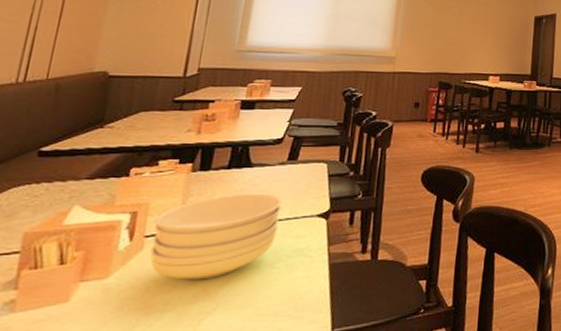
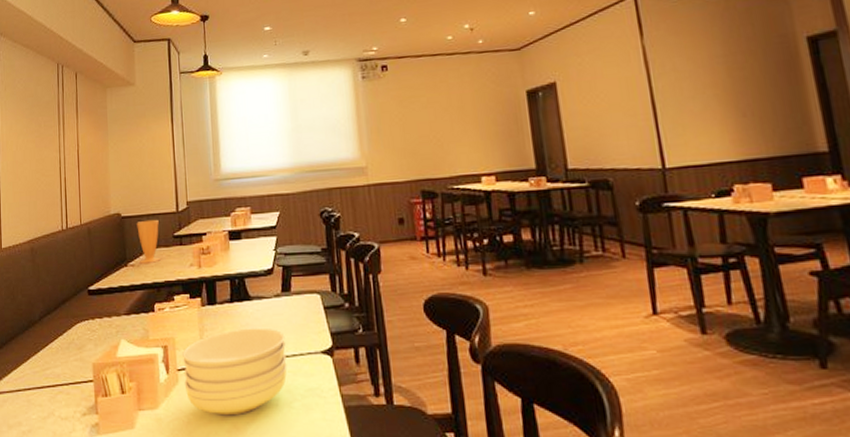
cup: none [120,81,158,126] -> present [137,219,161,264]

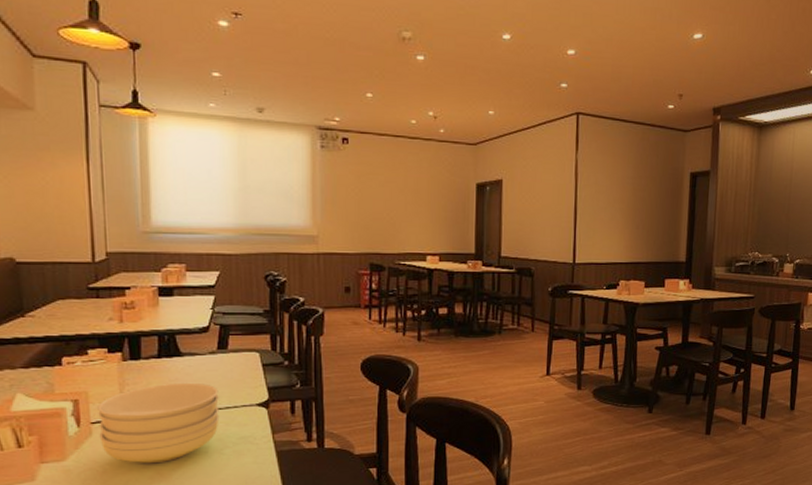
cup: present [137,219,161,264] -> none [37,268,71,315]

